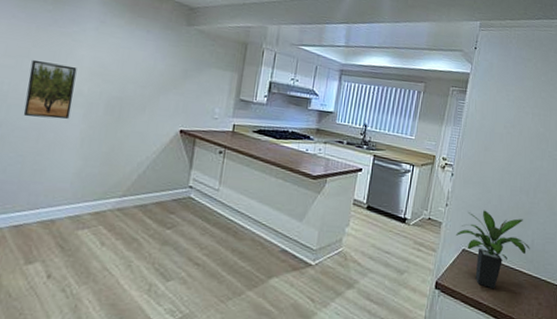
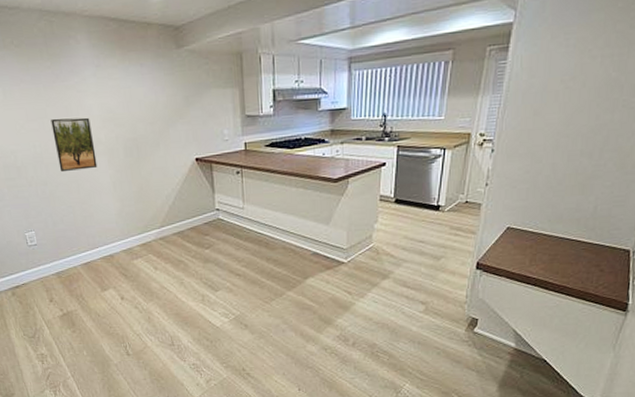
potted plant: present [455,210,530,290] -> none [498,183,592,263]

